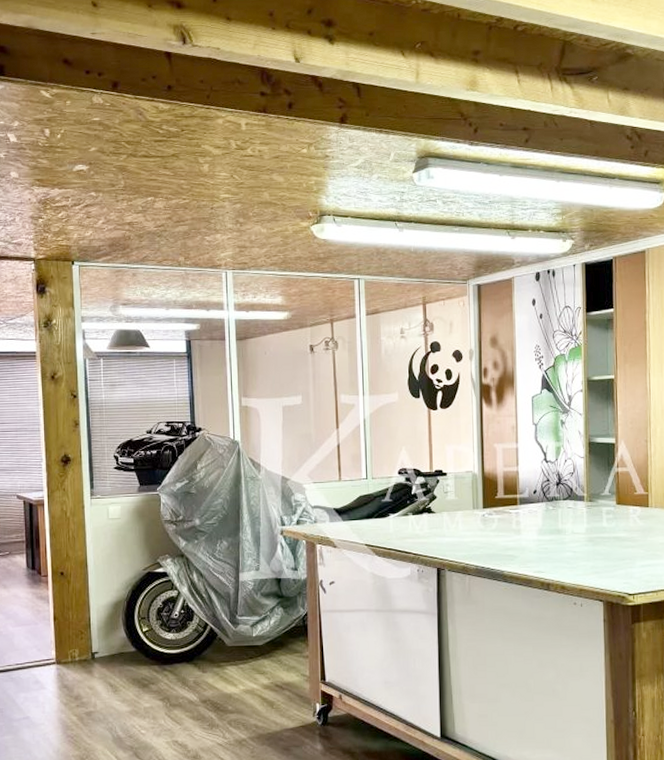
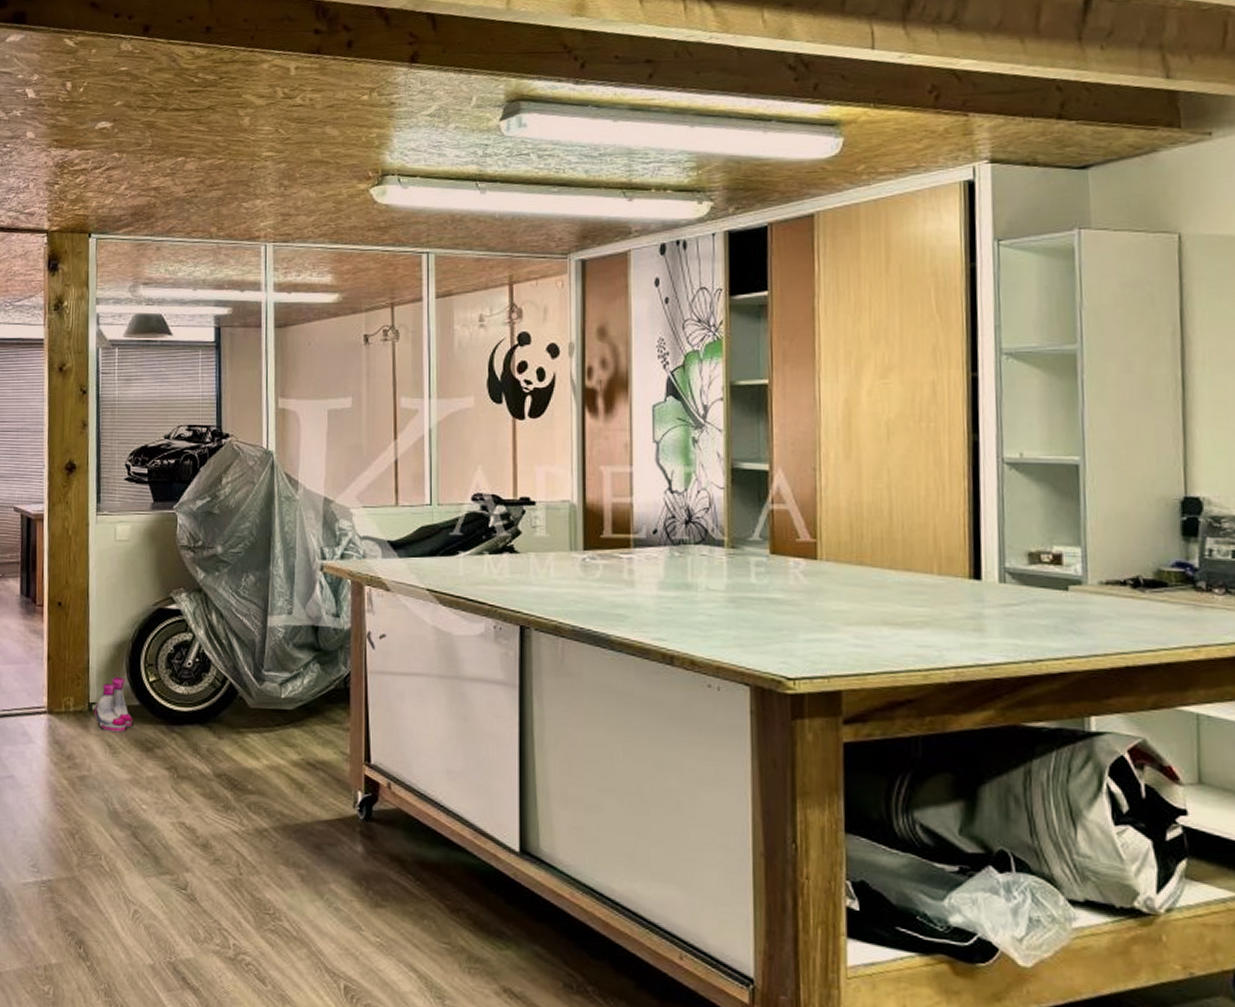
boots: none [97,629,131,674] -> present [95,676,134,732]

